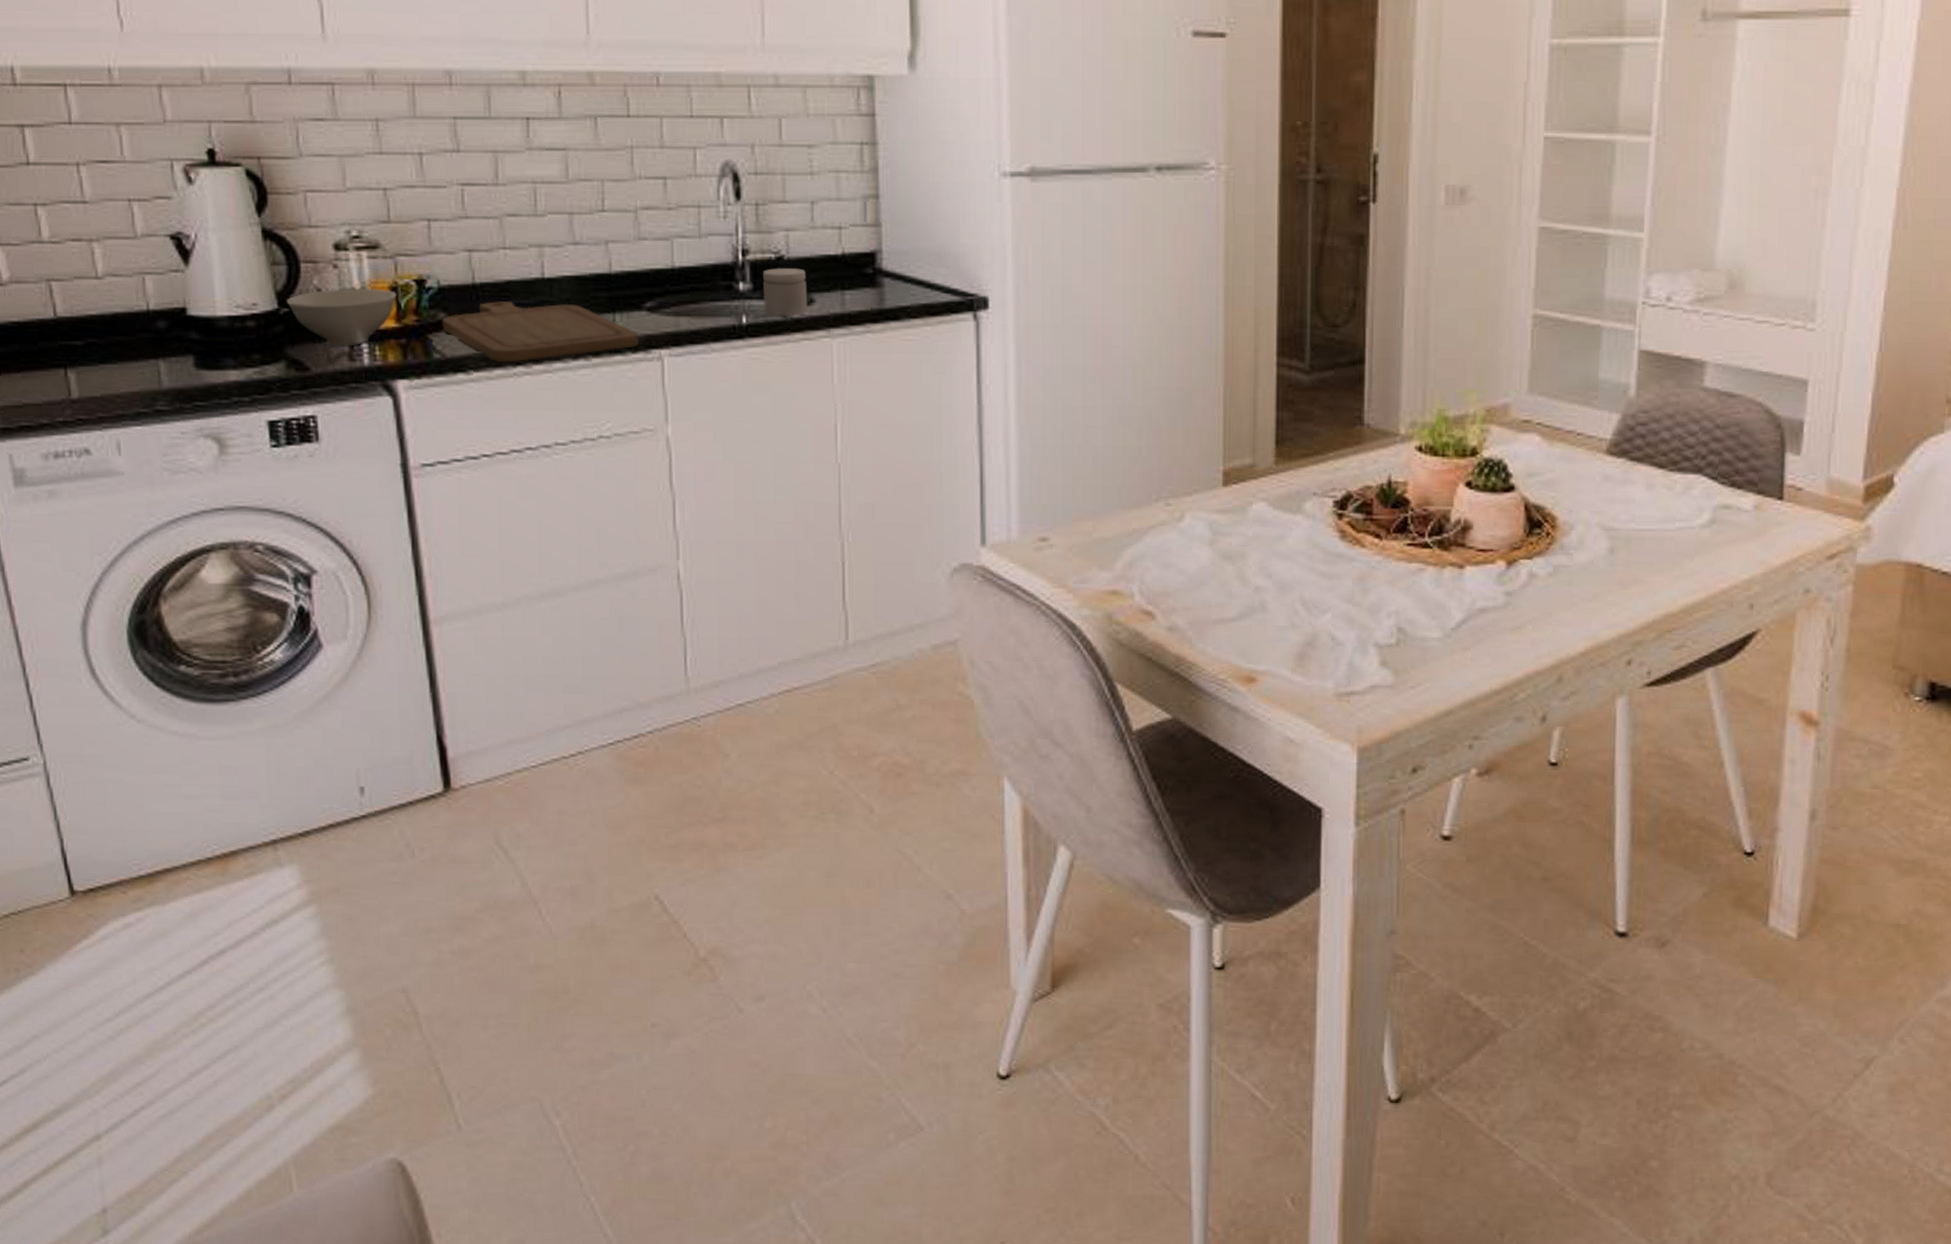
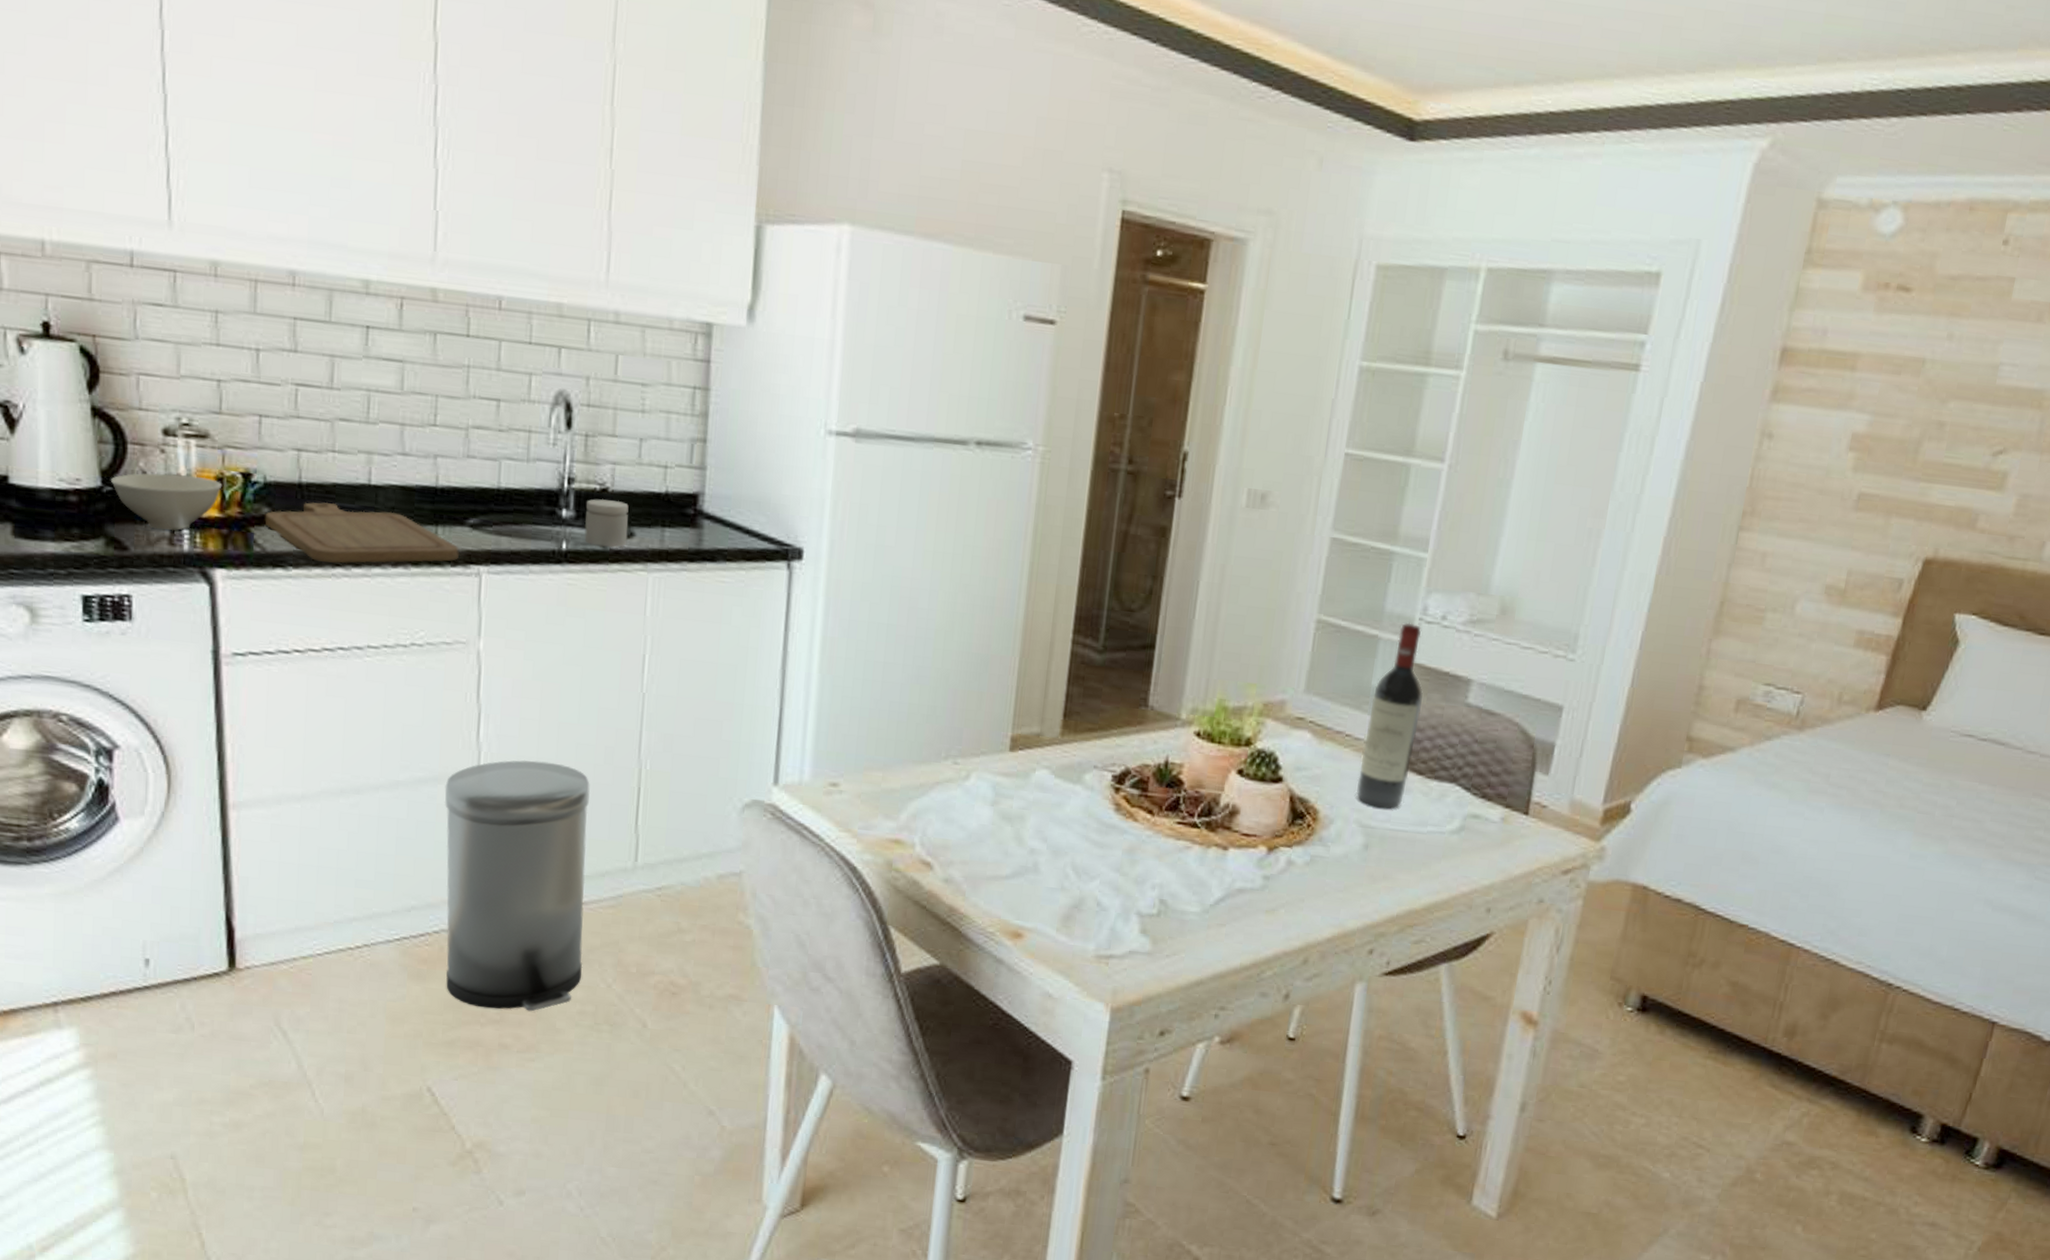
pedal bin: none [645,545,803,807] -> present [444,760,590,1012]
wine bottle: none [1594,308,1656,507] -> present [1355,622,1424,809]

